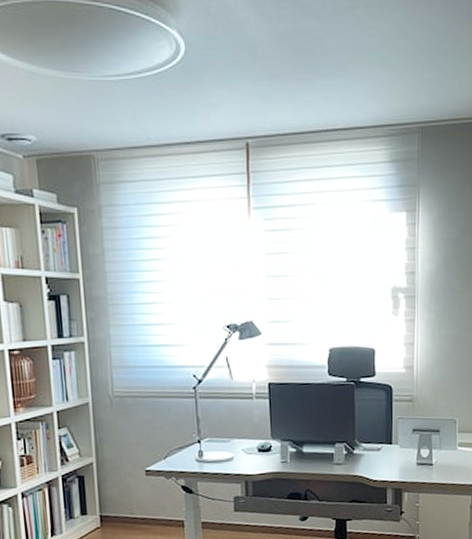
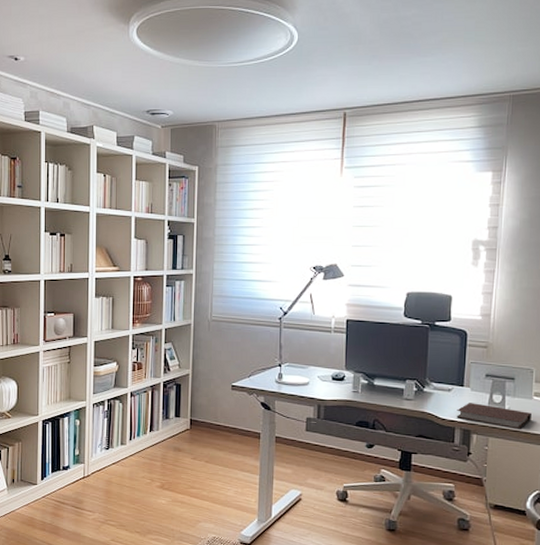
notebook: none [387,460,457,482] -> present [456,403,531,430]

